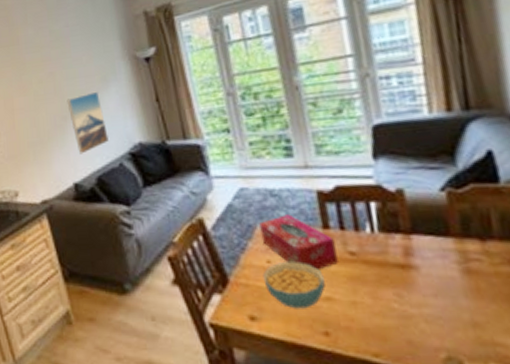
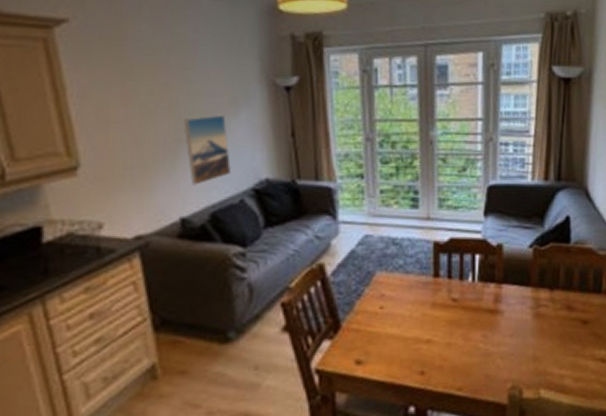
tissue box: present [259,214,338,271] -> none [378,263,442,316]
cereal bowl: present [262,261,325,309] -> none [374,307,428,352]

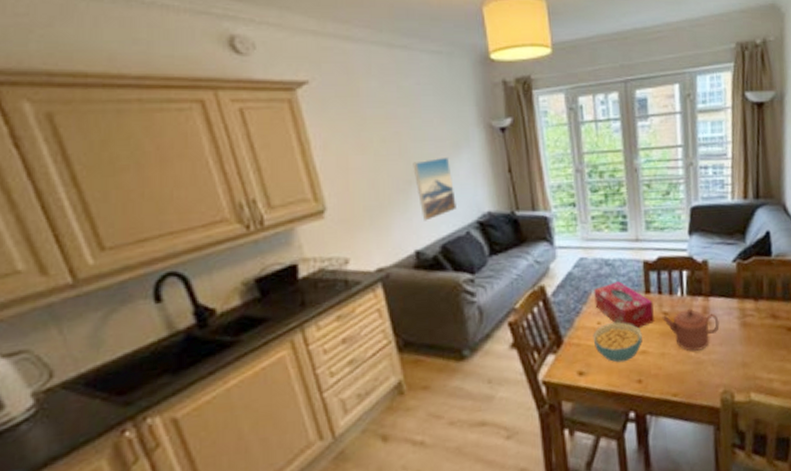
cereal bowl: none [374,307,428,352] -> present [593,322,642,363]
tissue box: none [378,263,442,316] -> present [594,281,654,329]
teapot: none [450,295,511,342] -> present [662,308,720,351]

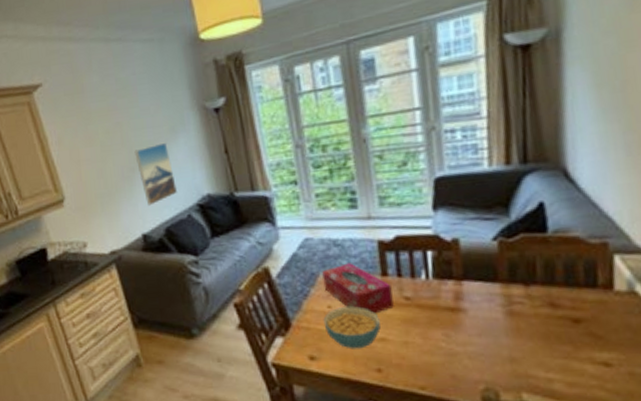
teapot: present [662,308,720,351] -> none [403,293,477,341]

